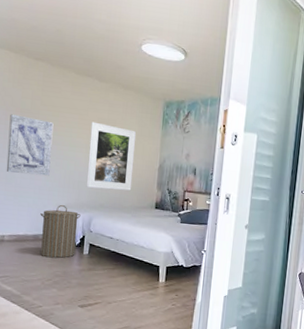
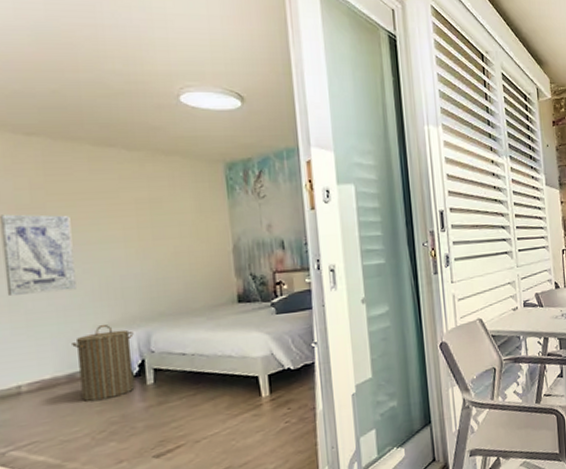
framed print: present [86,121,136,191] -> none [126,205,201,294]

